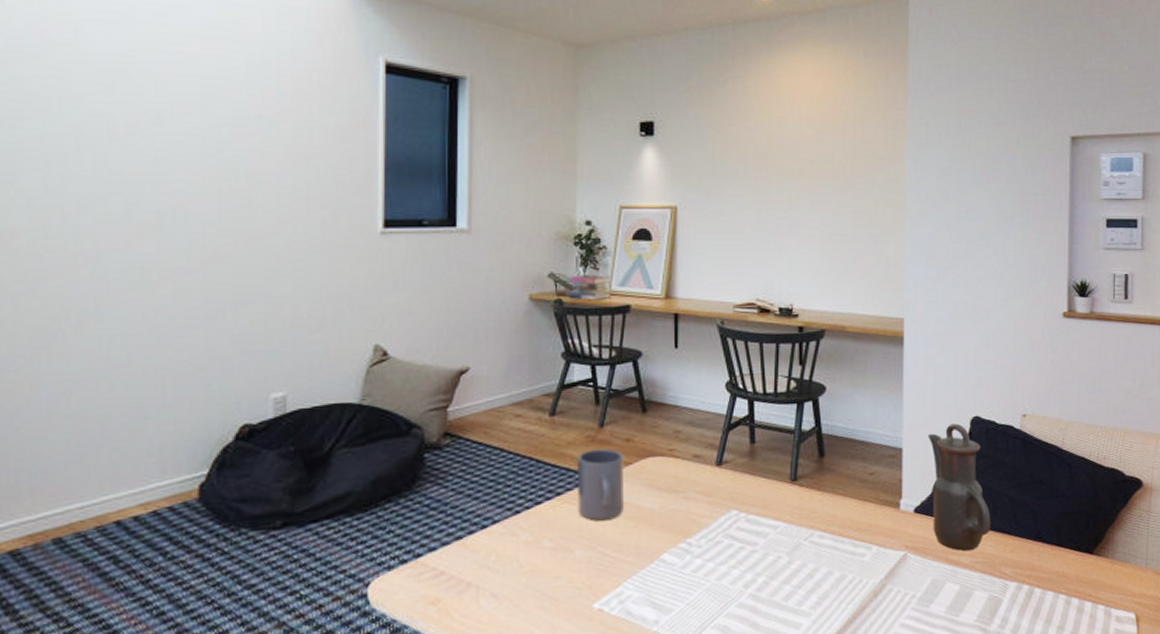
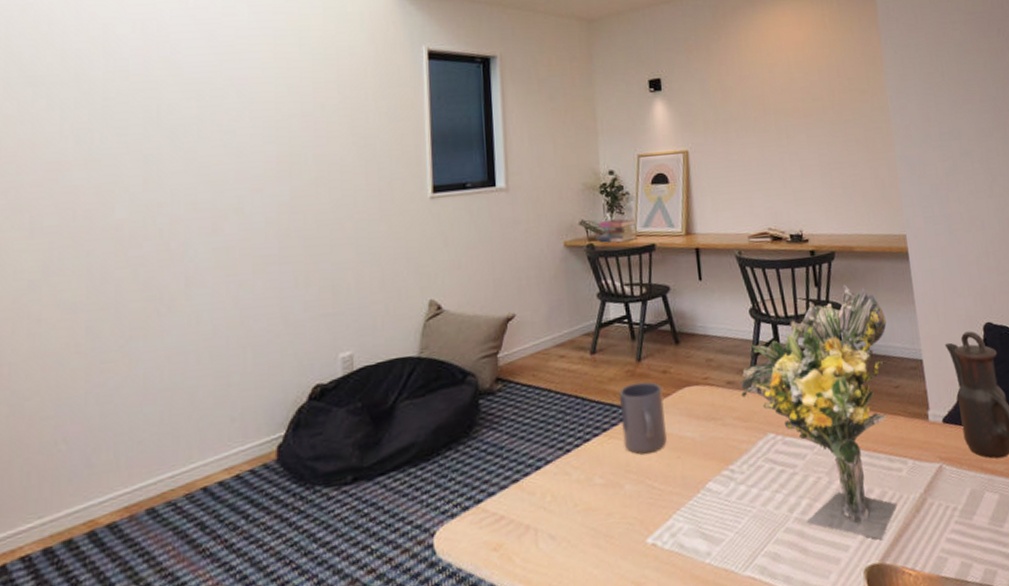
bouquet: none [708,365,870,620] -> present [740,285,897,540]

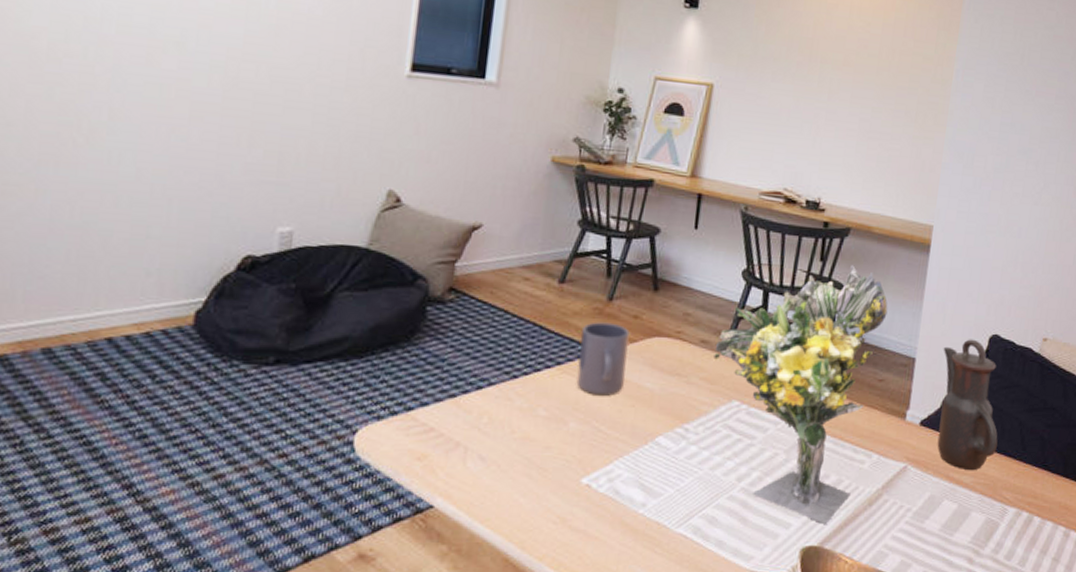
books: present [595,218,636,243] -> none [588,142,636,171]

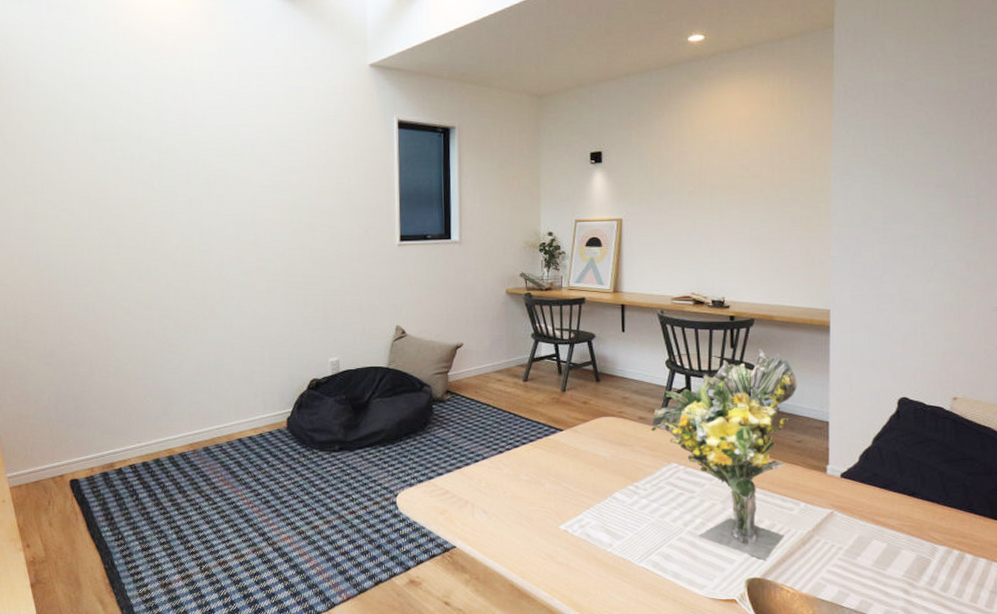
cup: present [576,322,630,396] -> none [544,408,582,463]
teapot: present [937,339,998,470] -> none [854,402,919,514]

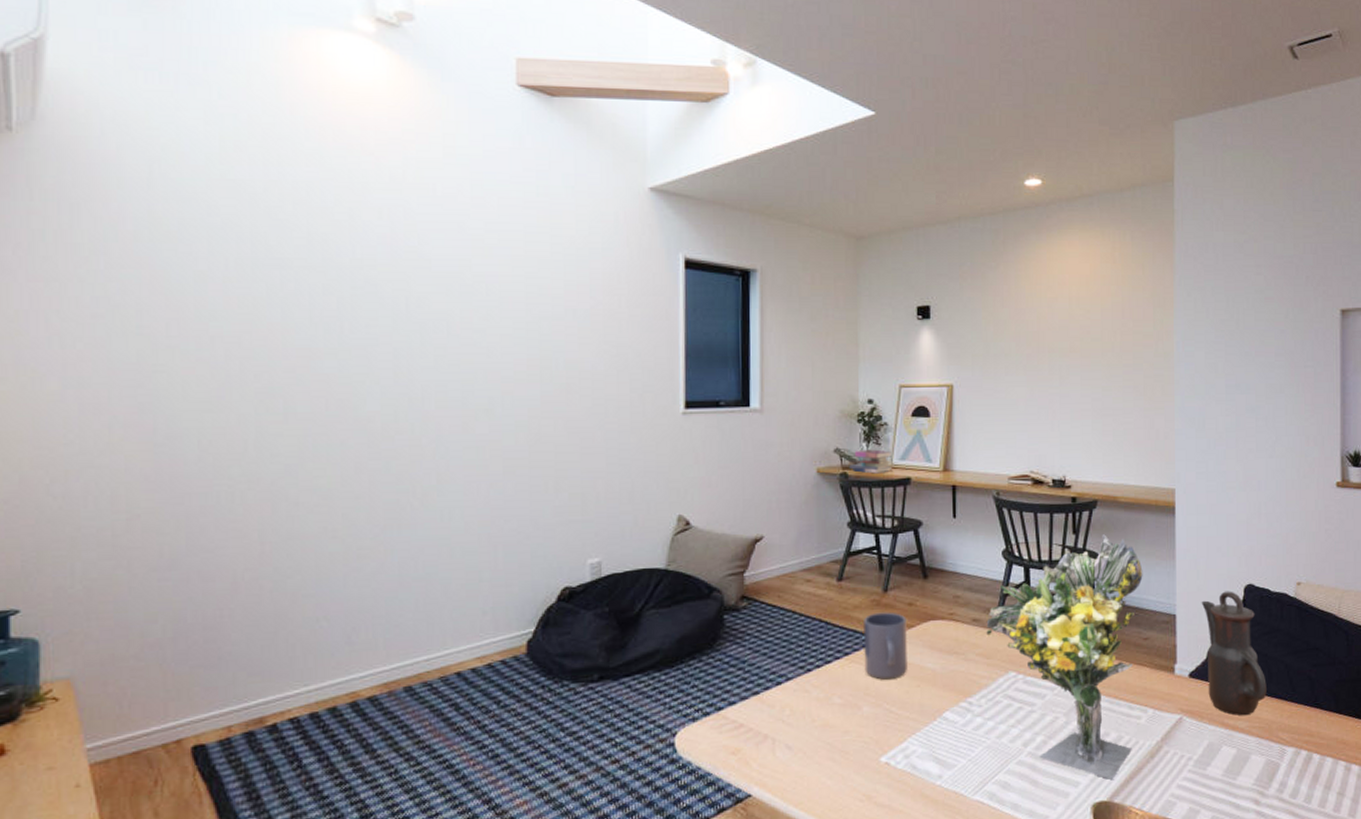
books: none [533,274,569,294] -> present [850,449,891,474]
cup: none [544,408,582,463] -> present [862,612,907,680]
teapot: none [854,402,919,514] -> present [1201,591,1267,715]

